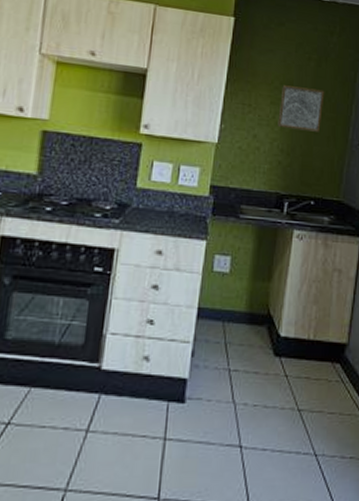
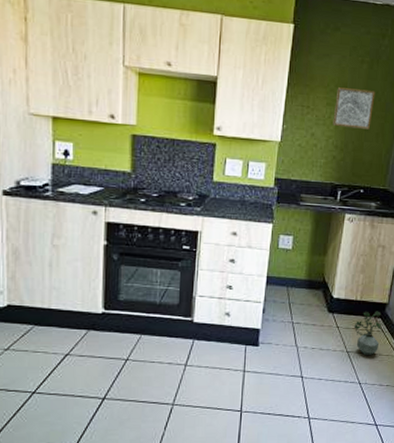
potted plant: none [306,354,340,414] -> present [353,311,382,355]

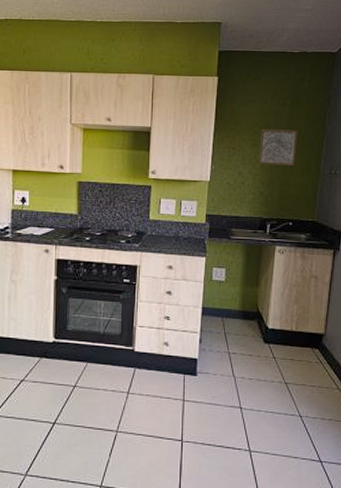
potted plant: present [353,311,382,355] -> none [290,341,319,387]

